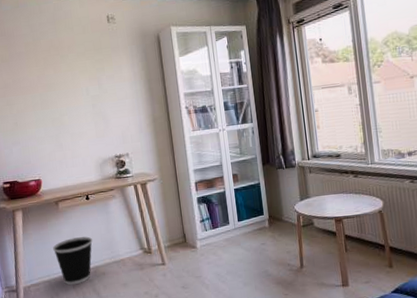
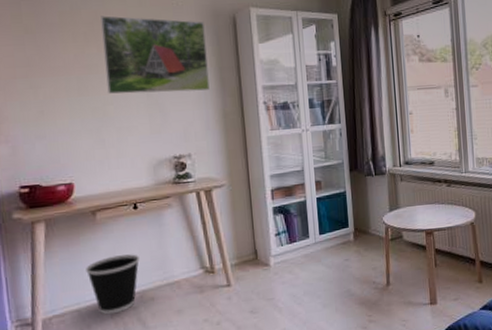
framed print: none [55,42,141,107] -> present [101,15,210,94]

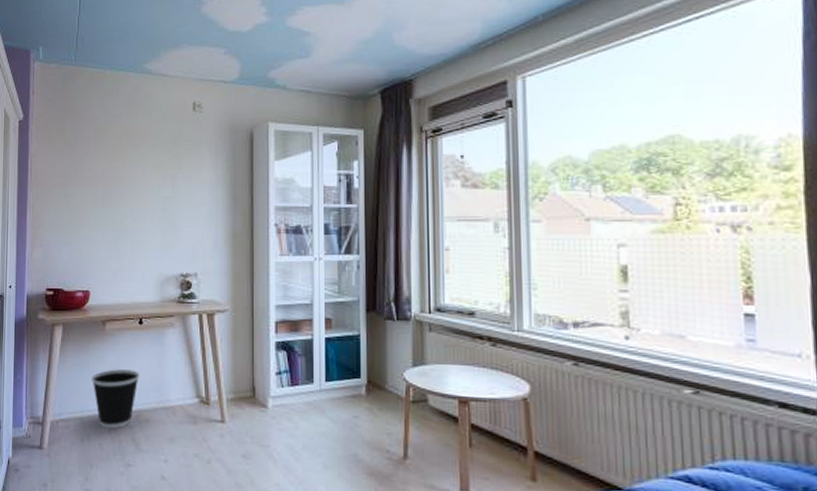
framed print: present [101,15,210,94] -> none [127,130,221,208]

